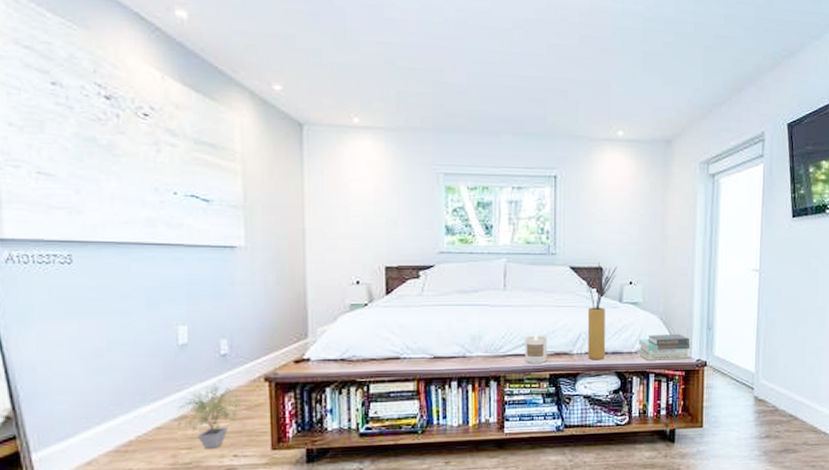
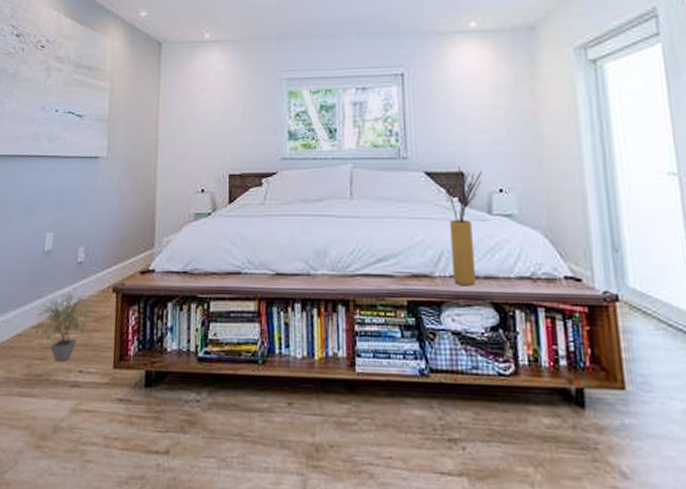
candle: present [524,333,548,363] -> none [374,249,404,286]
books: present [636,333,690,361] -> none [516,255,592,291]

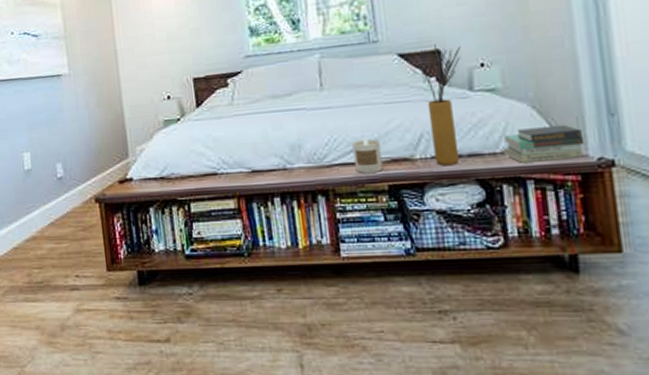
potted plant: present [34,287,93,361] -> none [27,201,79,268]
candle: none [374,249,404,286] -> present [351,136,383,173]
books: none [516,255,592,291] -> present [502,124,585,163]

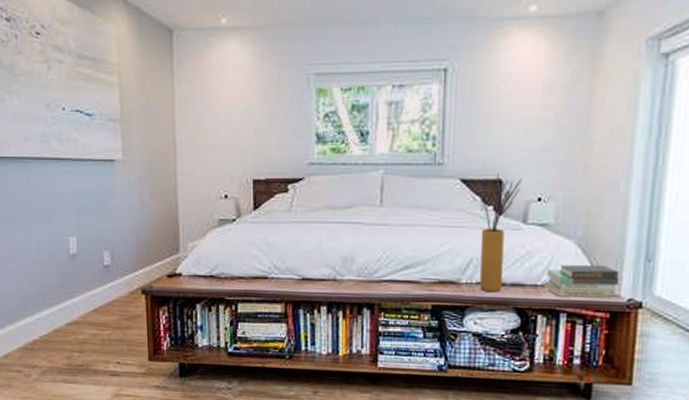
candle: present [351,136,383,173] -> none [402,256,431,292]

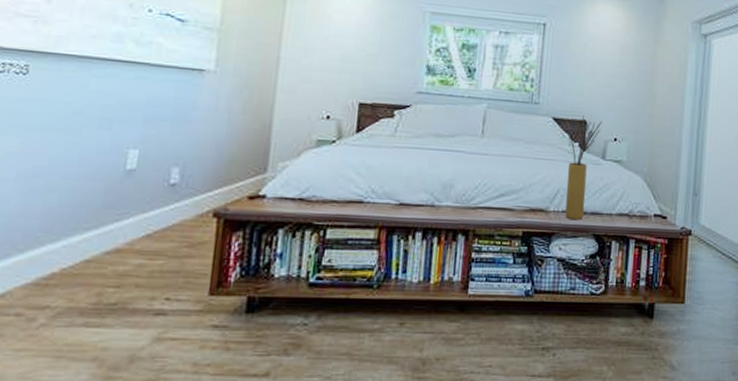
books: present [543,264,620,298] -> none [617,197,675,226]

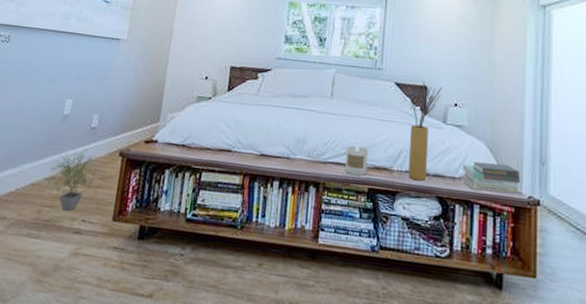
potted plant: none [107,210,187,289] -> present [46,148,100,211]
candle: none [497,185,524,219] -> present [345,143,369,176]
books: none [617,197,675,226] -> present [460,161,521,194]

